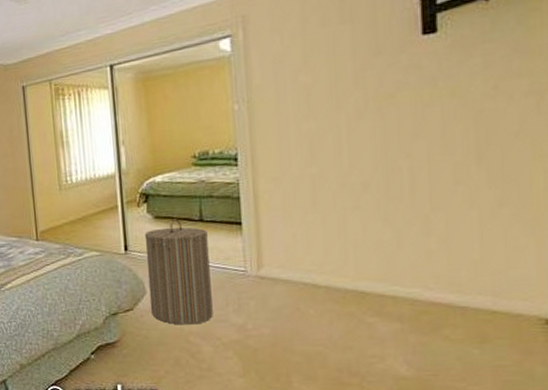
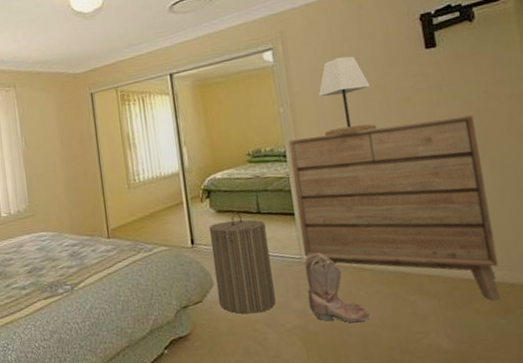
dresser: none [241,116,480,329] -> present [288,115,502,302]
boots: none [248,266,320,342] -> present [304,253,371,323]
lamp: none [282,44,349,138] -> present [318,56,377,136]

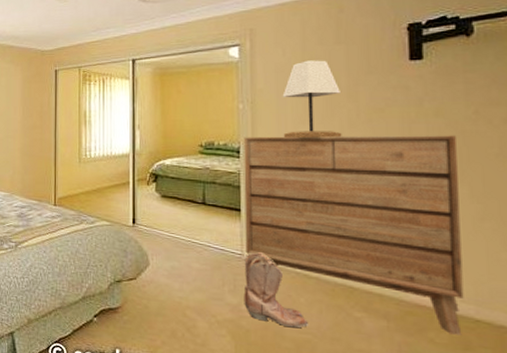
laundry hamper: present [209,212,276,314] -> none [151,199,210,300]

